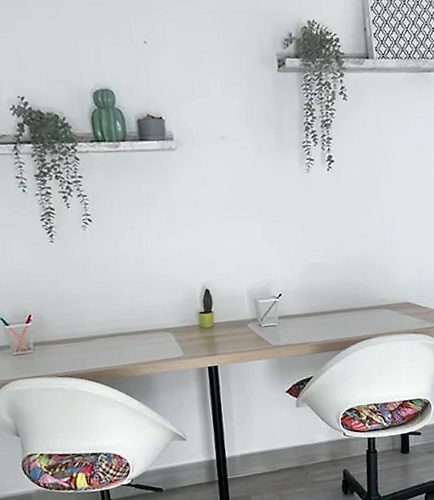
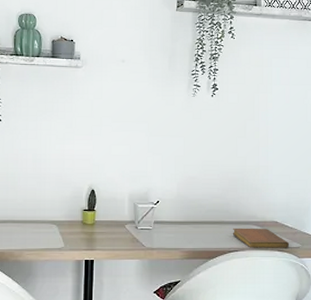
notebook: none [363,311,424,334] -> present [232,228,290,249]

